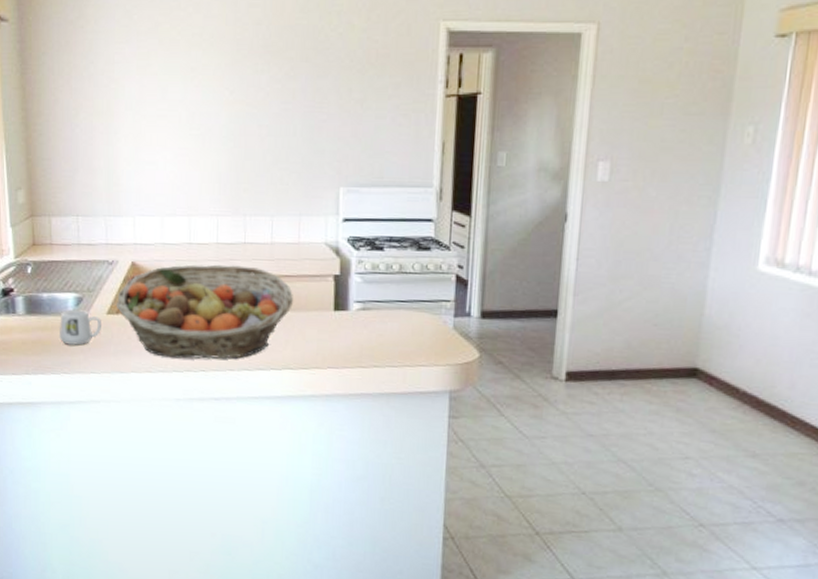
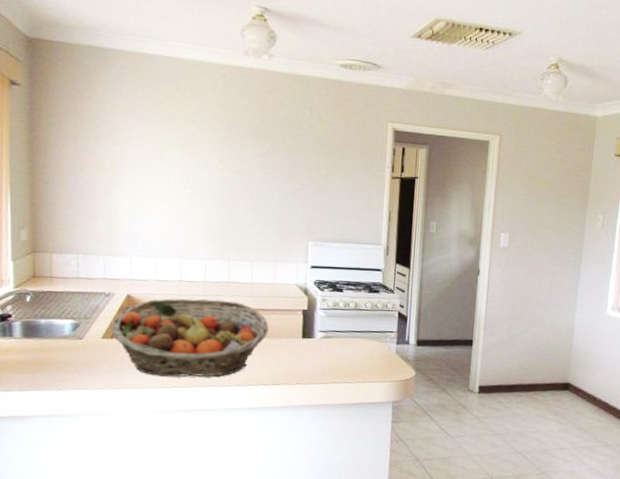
mug: present [60,309,102,345] -> none [55,334,97,365]

